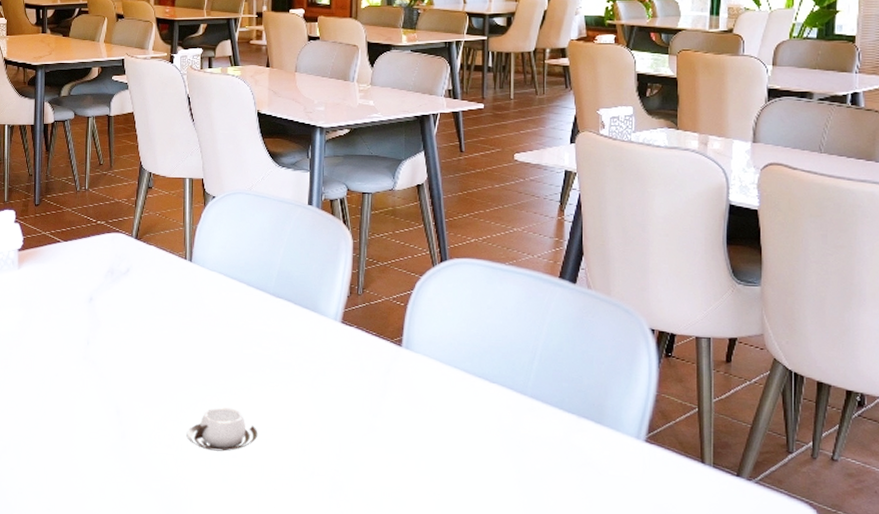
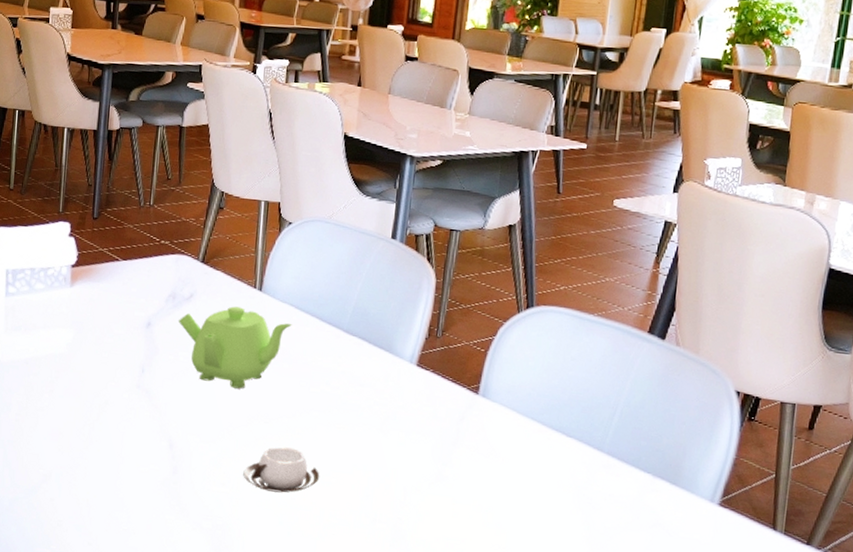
teapot: none [117,278,222,355] -> present [178,306,292,389]

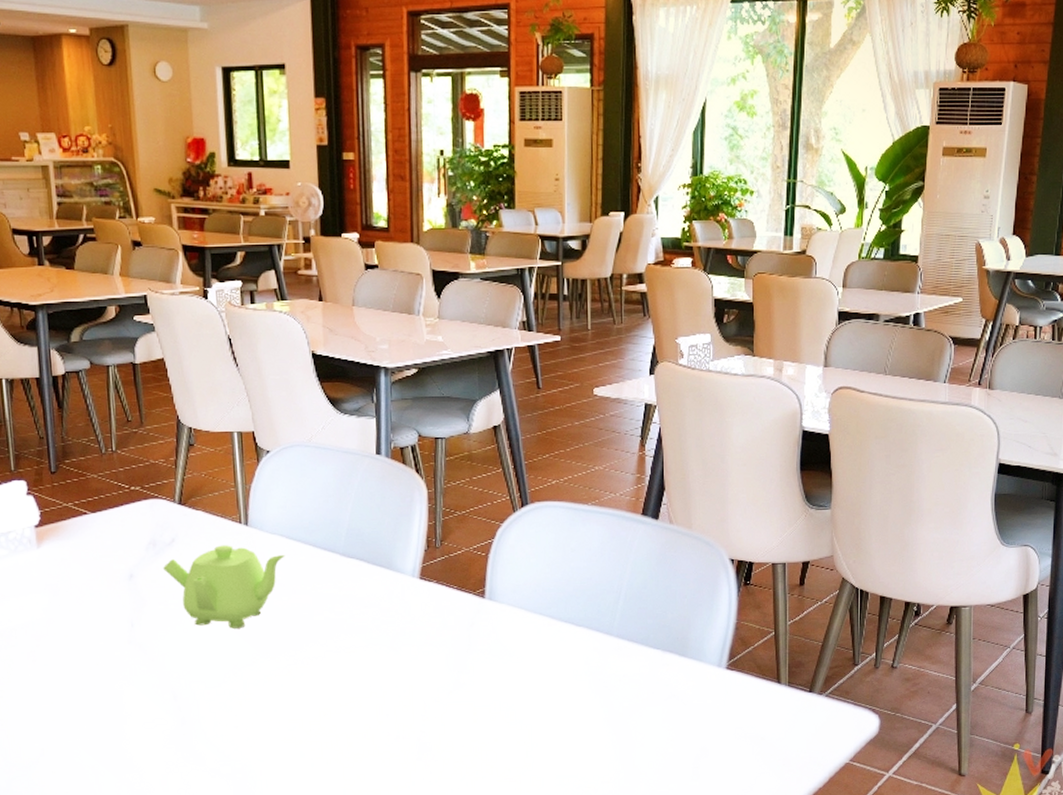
cup: present [243,446,320,493] -> none [256,679,336,727]

